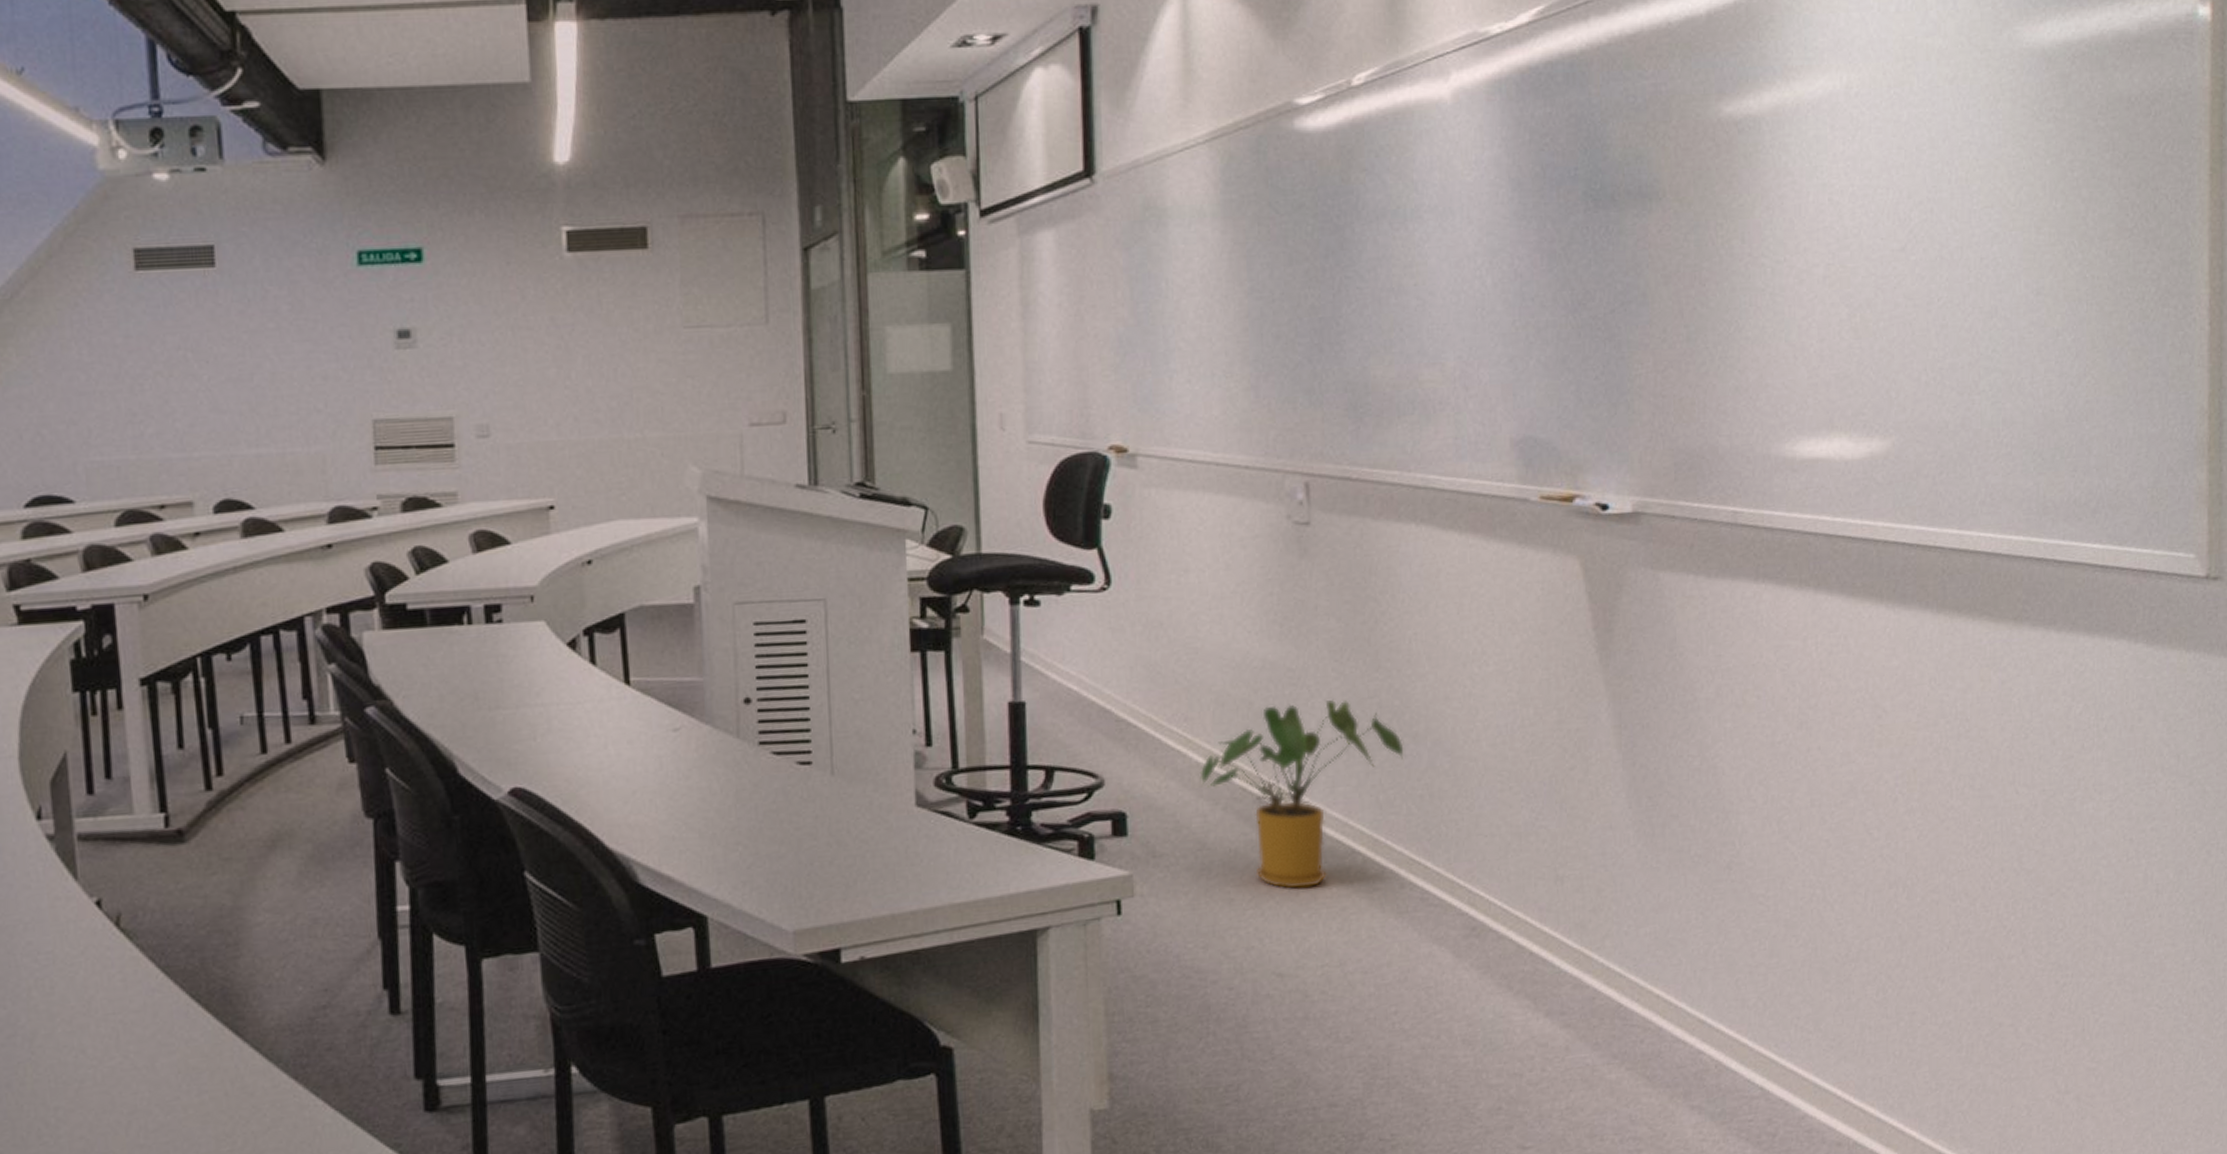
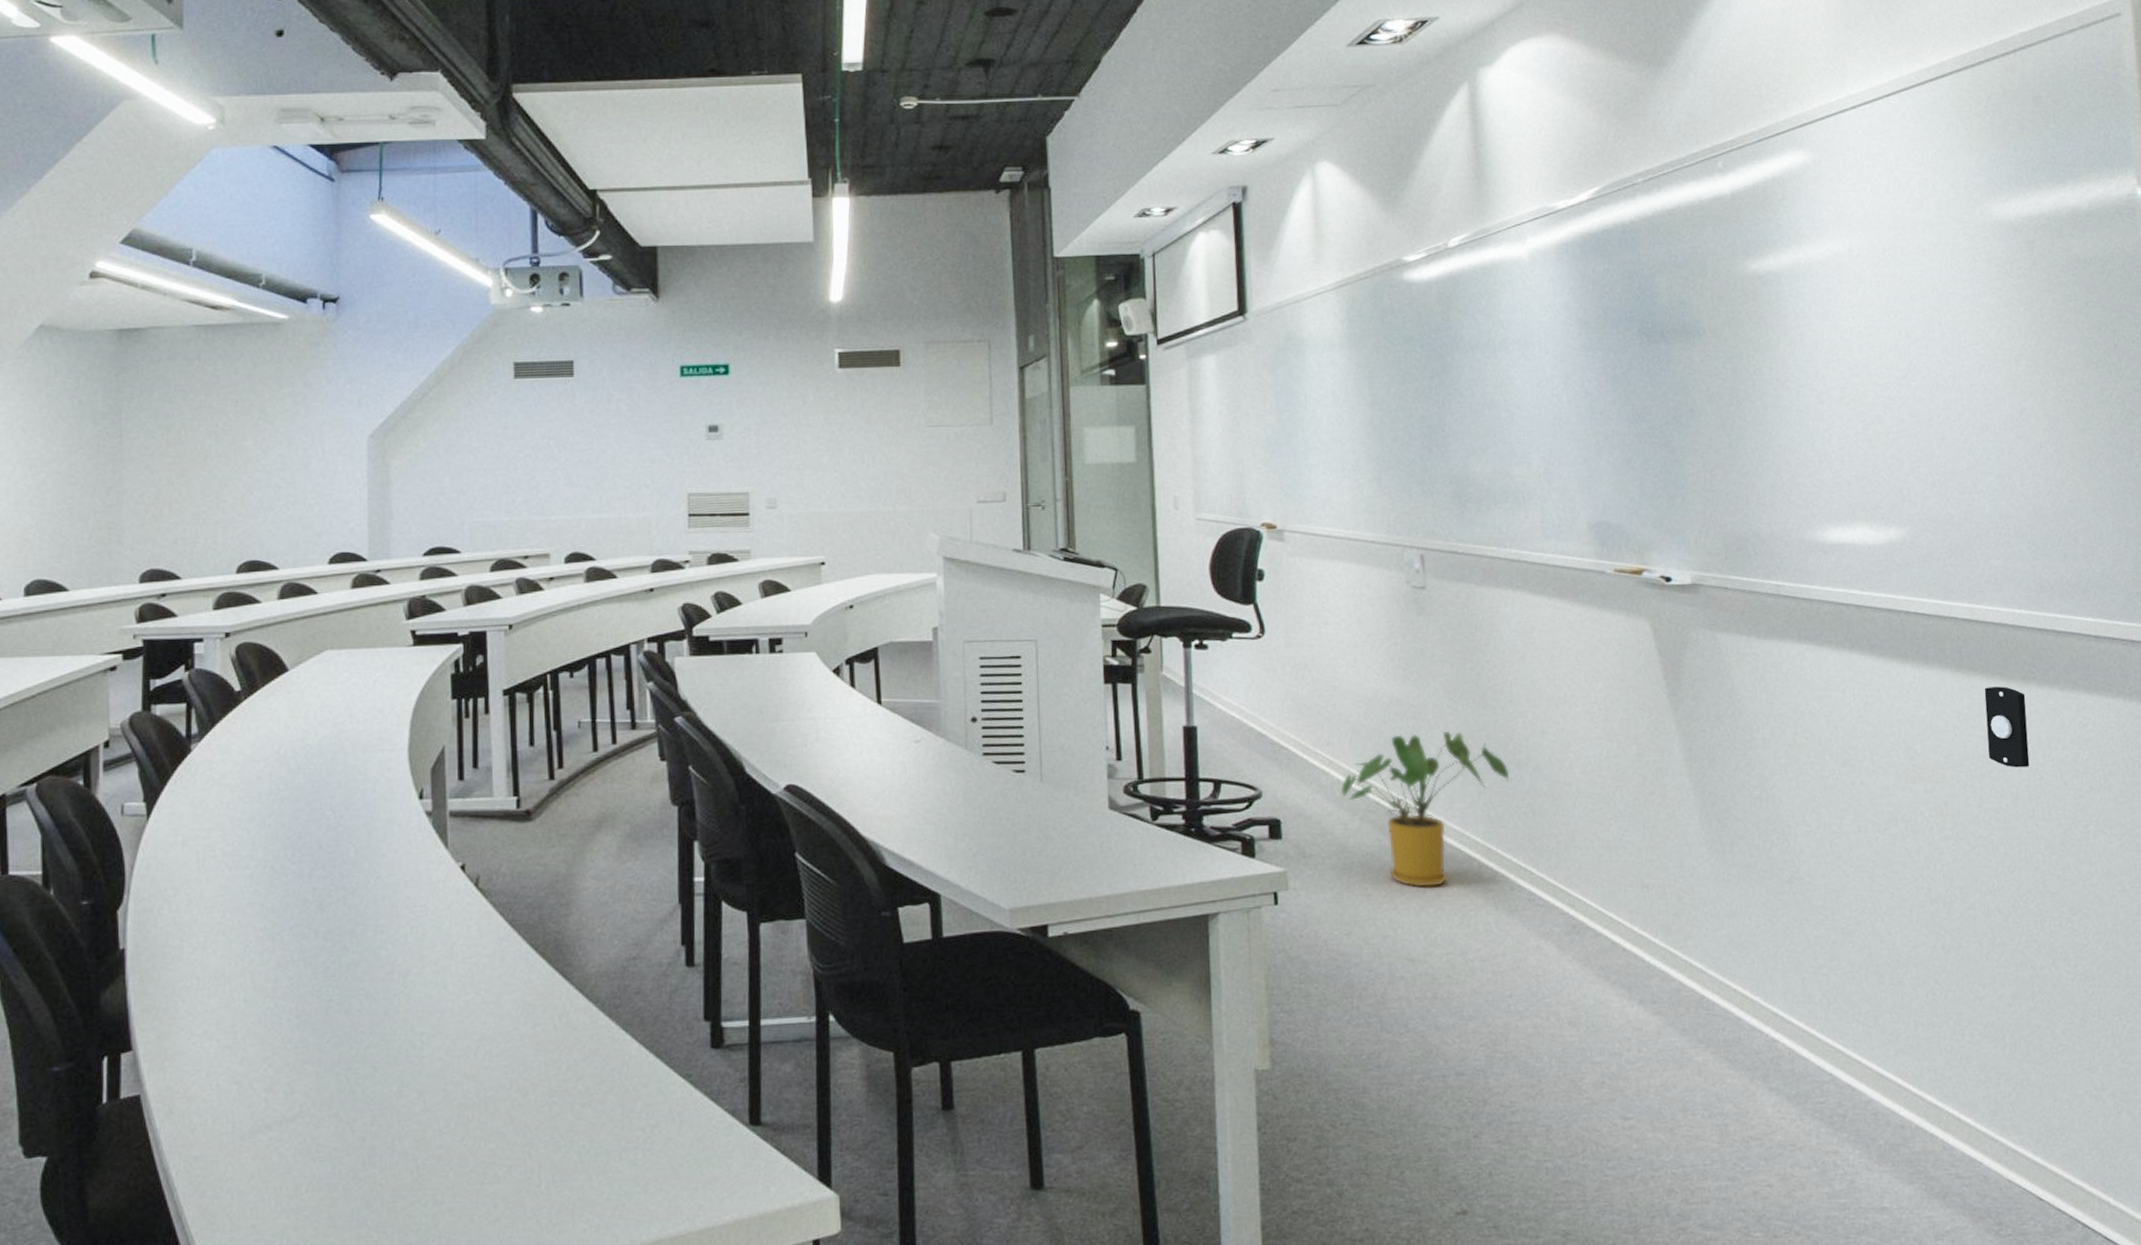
light switch: none [1967,628,2016,726] -> present [1984,686,2030,768]

